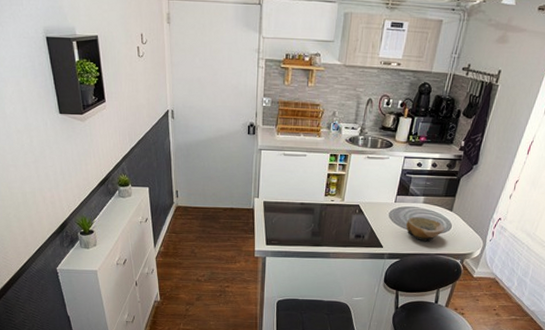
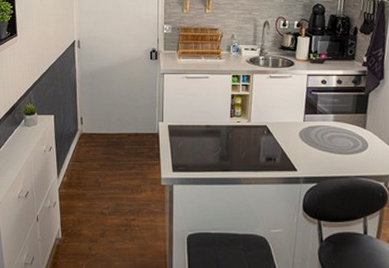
bowl: present [405,216,445,242] -> none [318,135,361,163]

